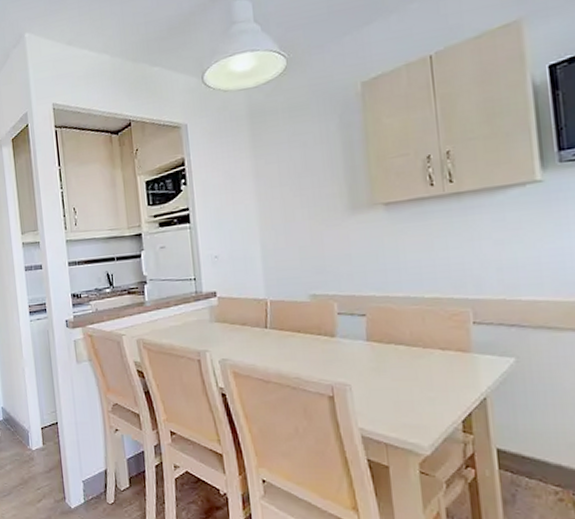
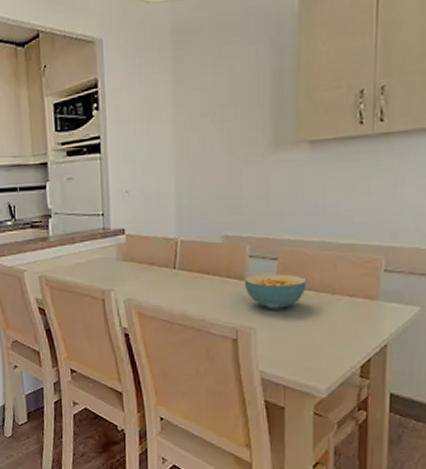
cereal bowl: none [335,329,398,366] -> present [244,274,307,310]

